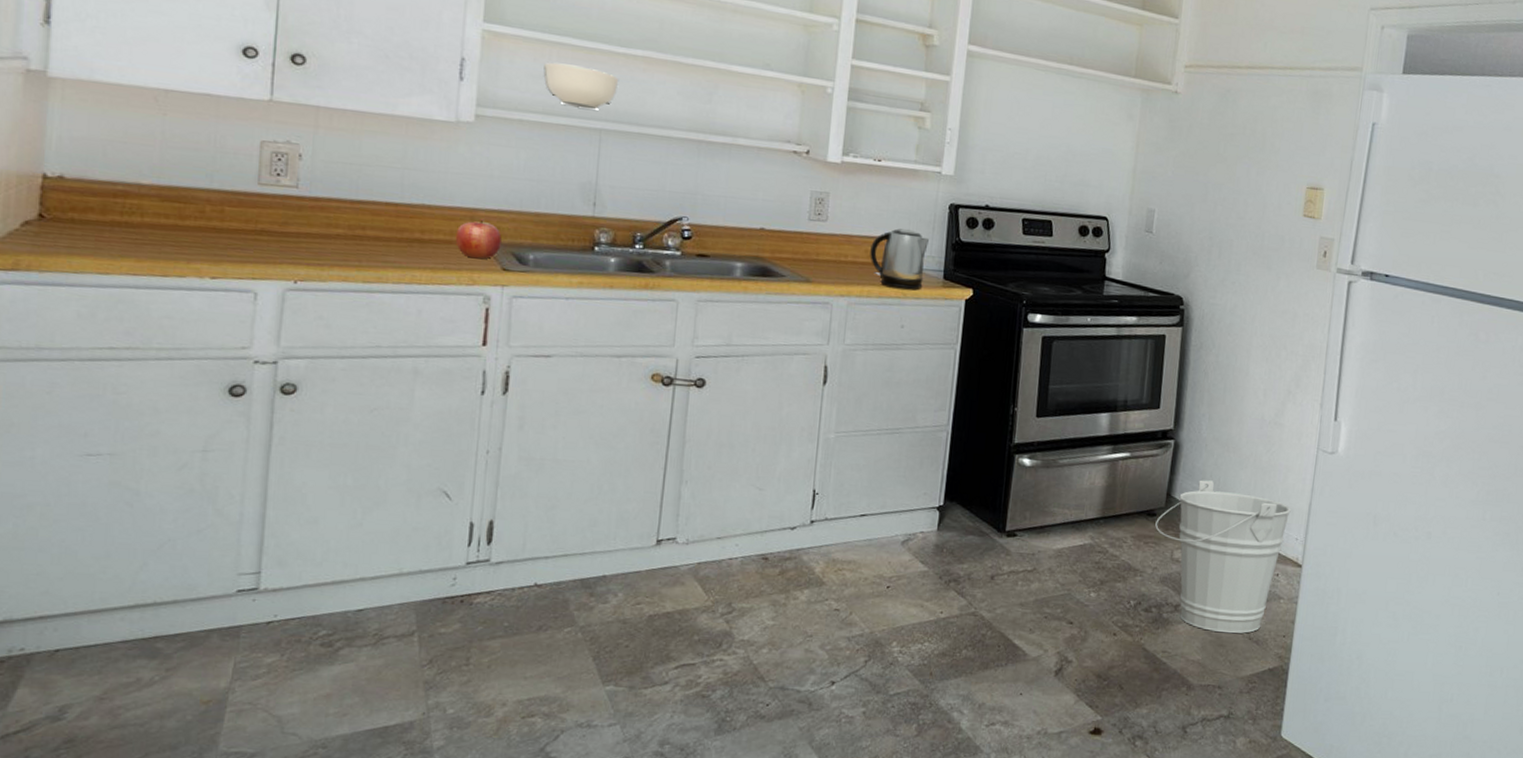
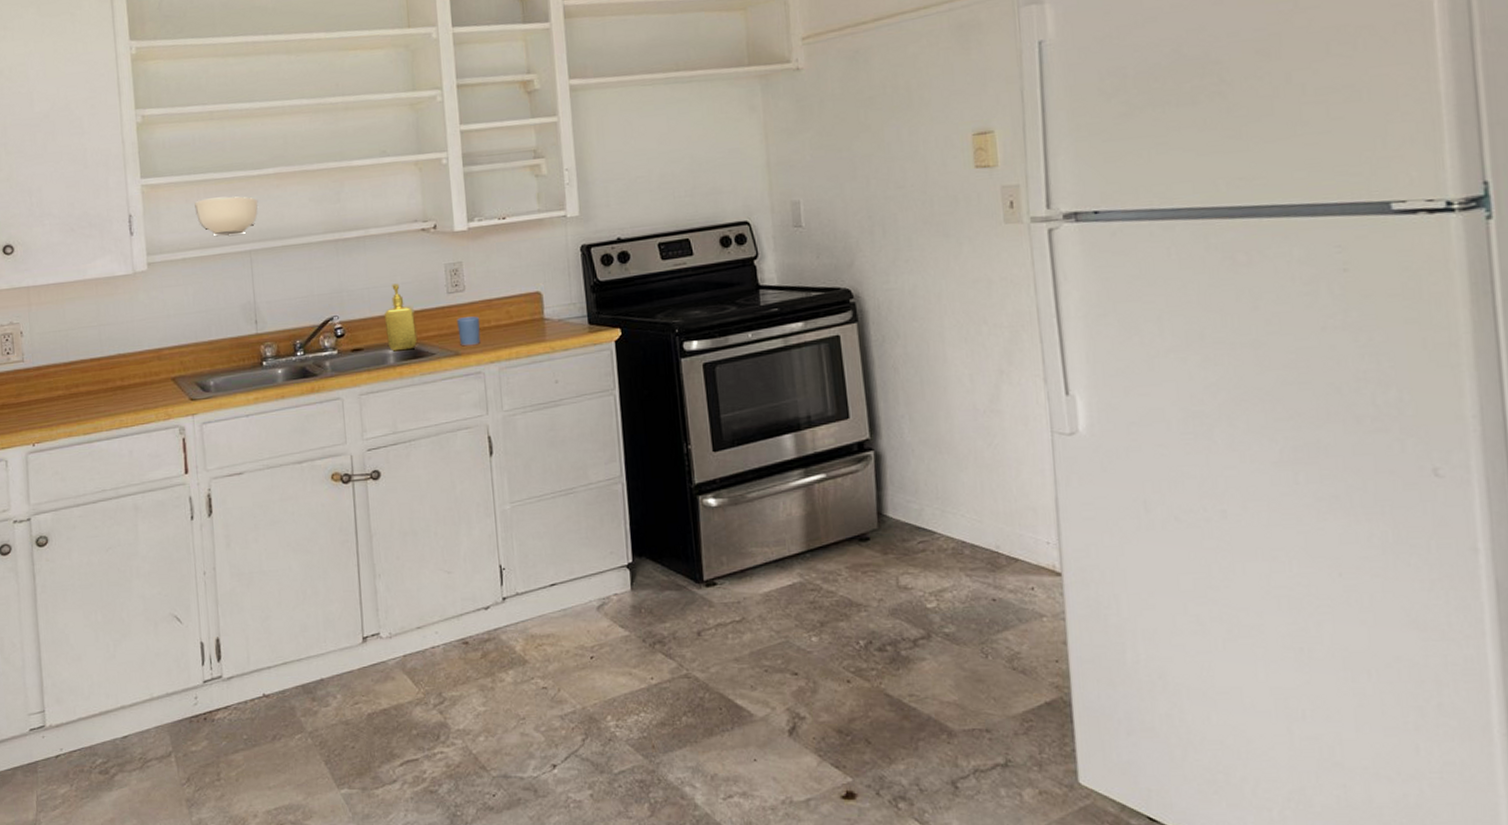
fruit: present [455,218,502,260] -> none [148,356,186,395]
soap dispenser: none [736,198,772,267] -> present [383,283,418,352]
mug: none [812,246,838,277] -> present [457,316,481,347]
kettle: present [870,228,929,292] -> none [511,281,569,346]
bucket: present [1155,480,1291,634] -> none [871,490,1034,666]

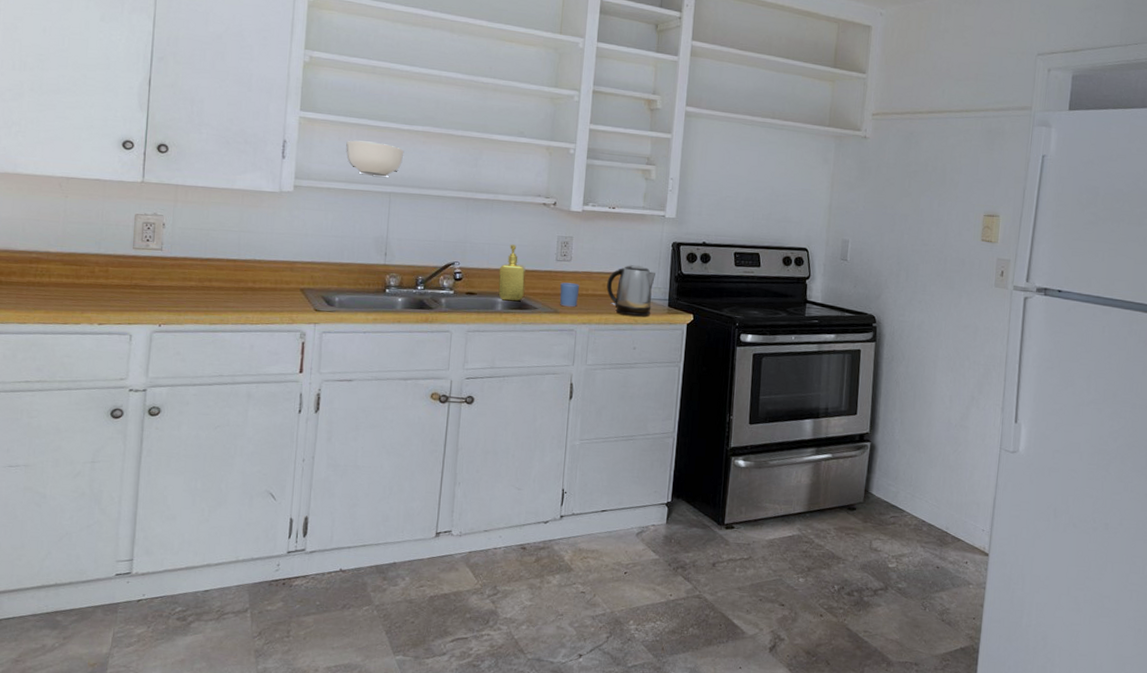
kettle: none [511,281,569,346] -> present [606,265,656,318]

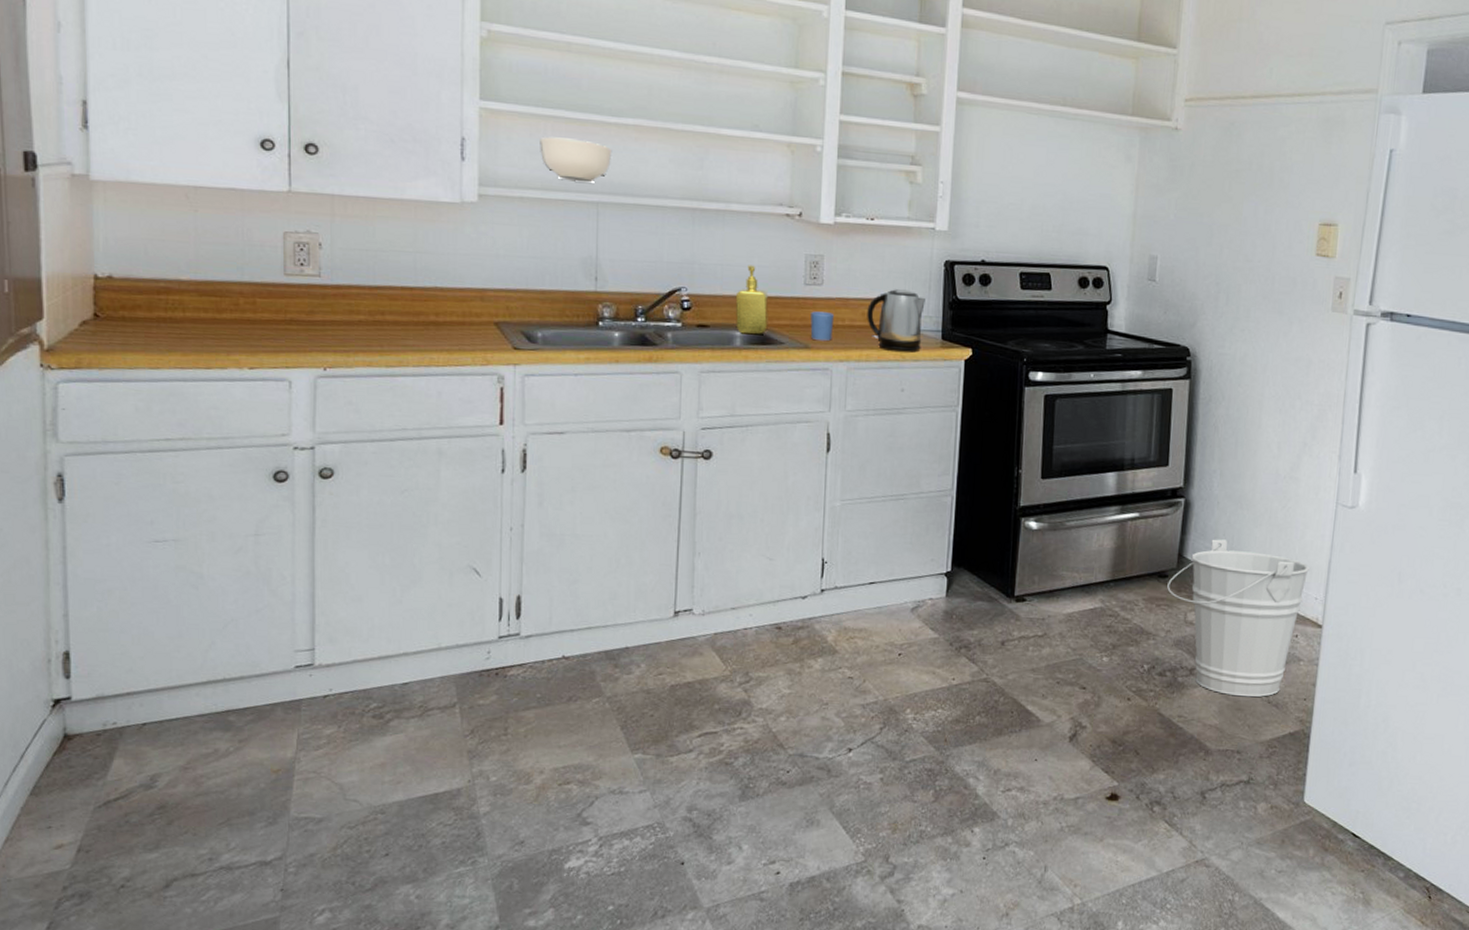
bucket: none [855,477,977,616] -> present [1167,539,1310,698]

